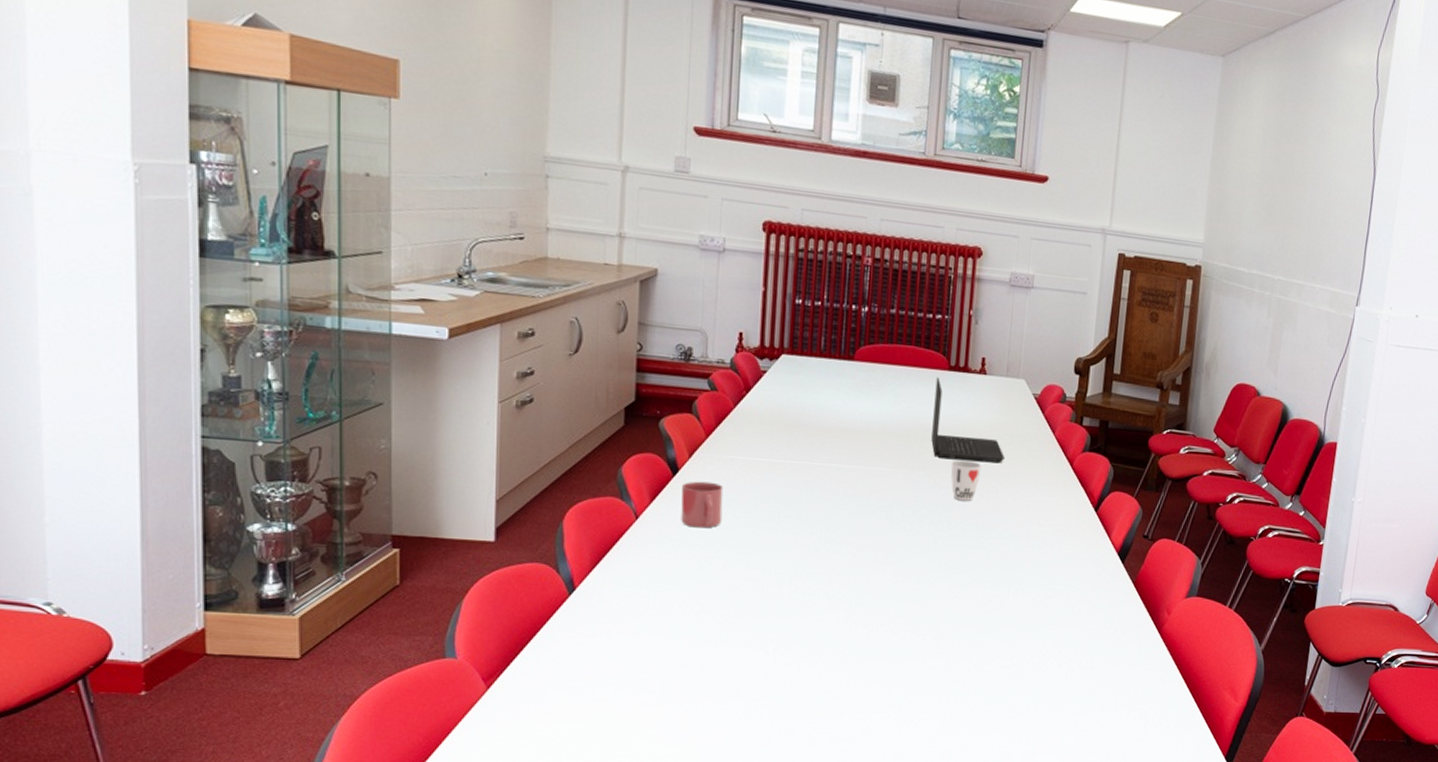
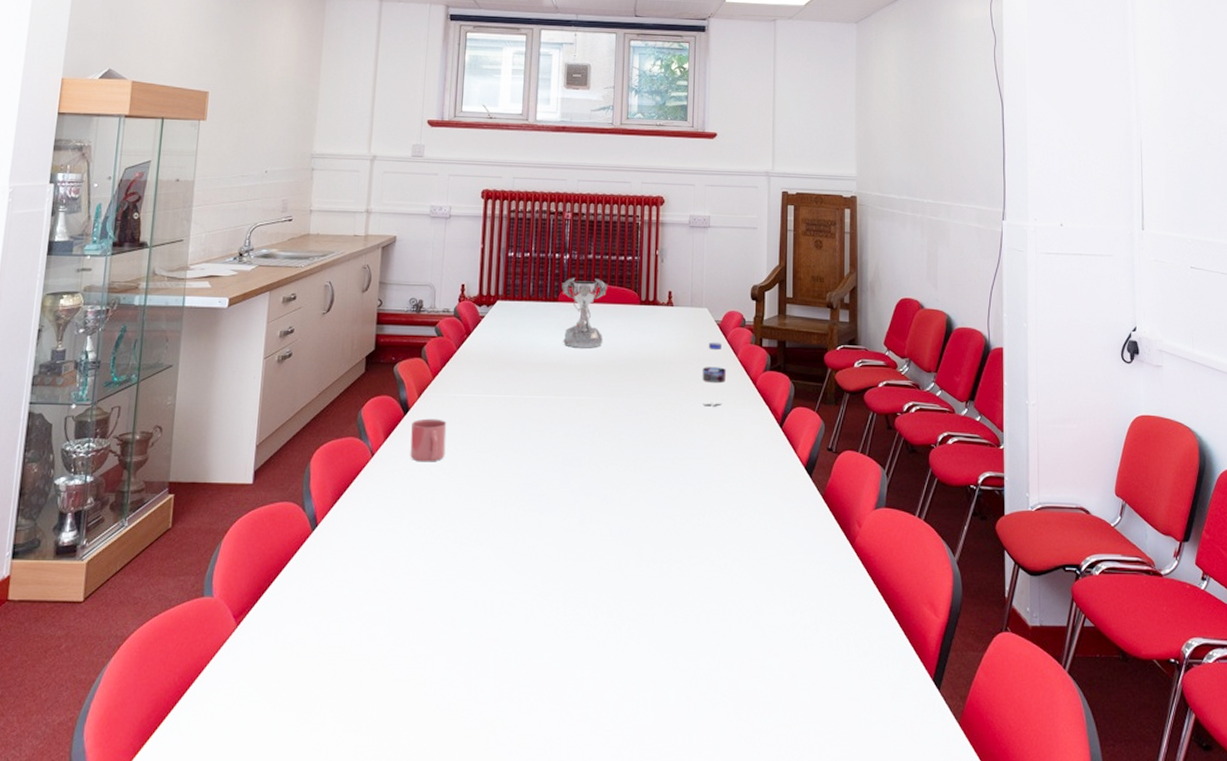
award: none [858,334,913,416] -> present [562,278,608,348]
laptop: present [931,377,1004,464] -> none [627,311,693,387]
cup: present [950,460,981,501] -> none [645,386,673,424]
water bottle: none [1013,416,1042,488] -> present [702,342,727,408]

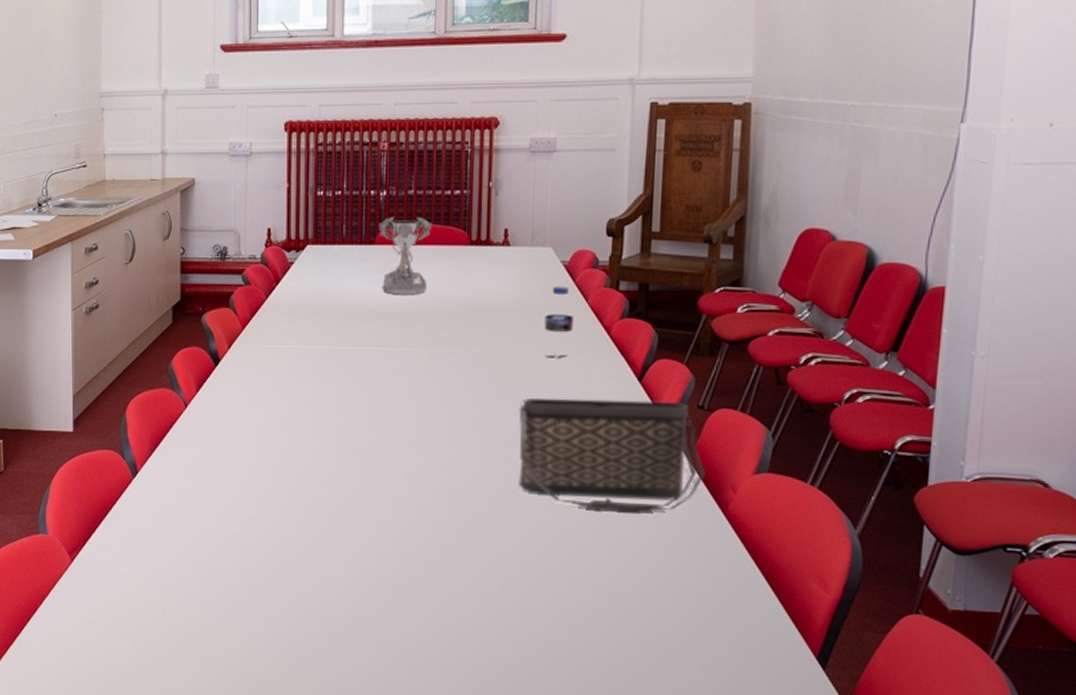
cup: present [410,418,447,462] -> none [224,370,260,414]
handbag: none [681,442,836,549] -> present [518,397,705,513]

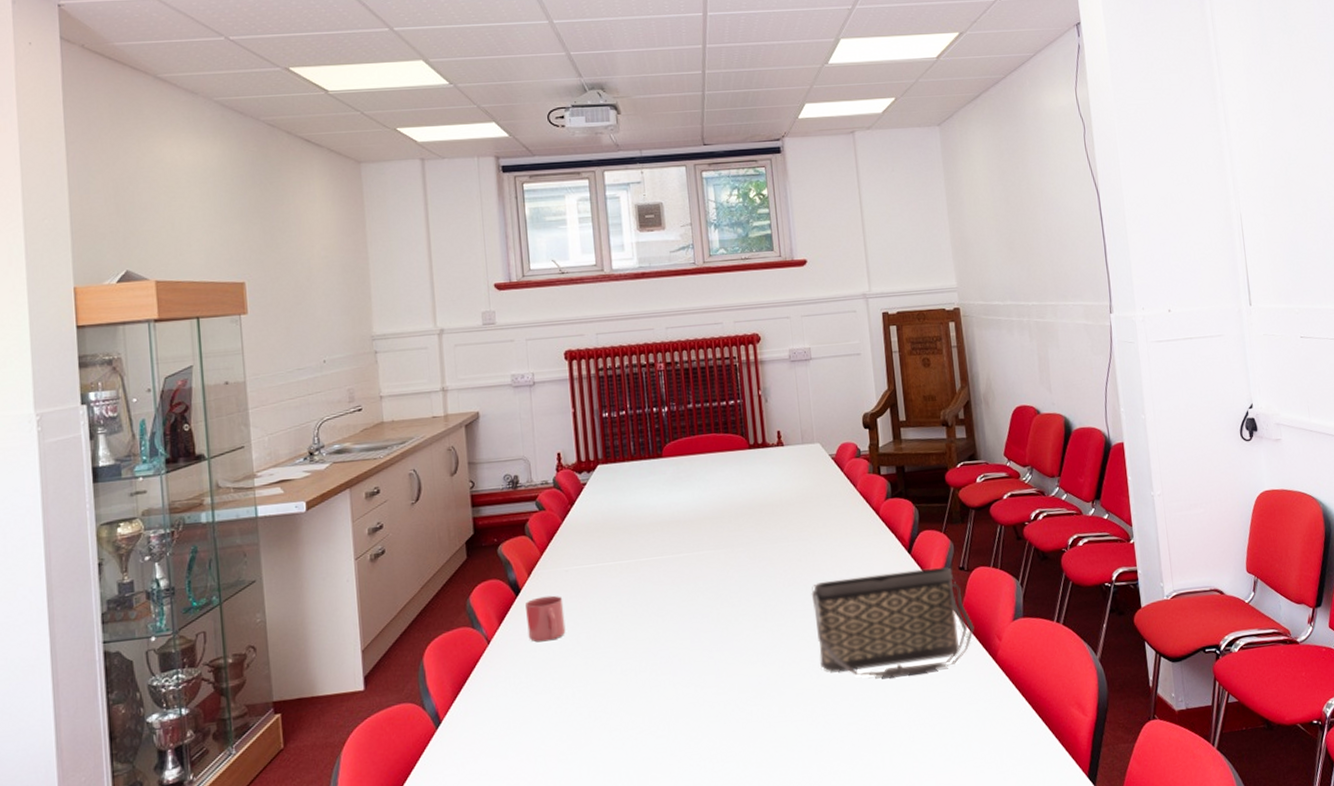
cup: none [224,370,260,414] -> present [525,595,566,642]
award: present [379,217,432,295] -> none [664,428,716,503]
water bottle: present [544,285,575,360] -> none [822,476,848,544]

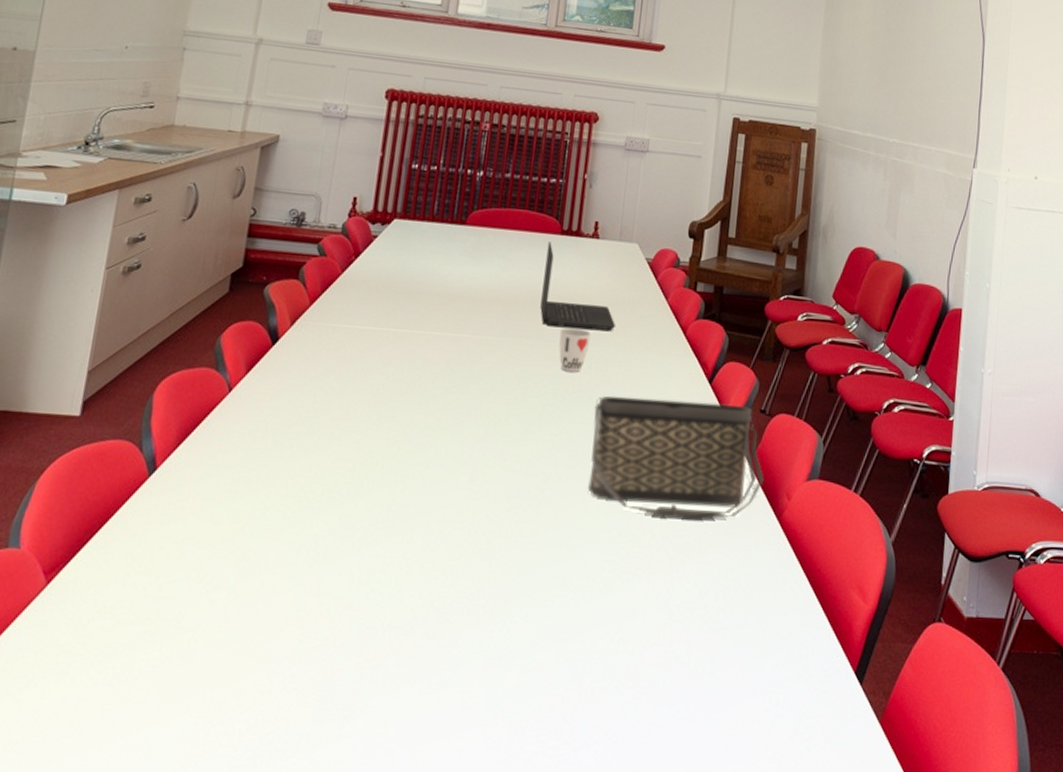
cup: present [525,595,566,642] -> none [275,350,323,402]
laptop: none [739,457,814,532] -> present [540,241,615,332]
cup: none [766,528,795,568] -> present [558,328,591,372]

